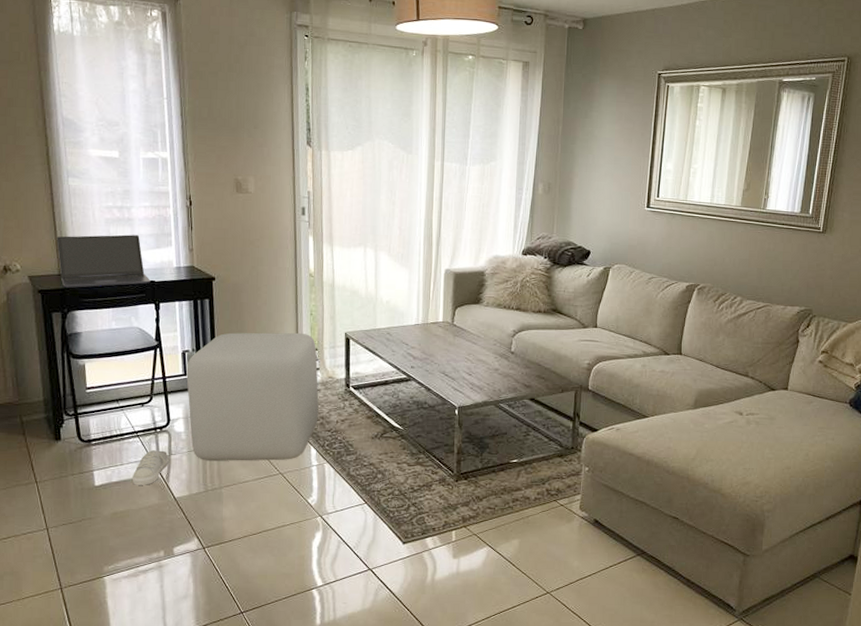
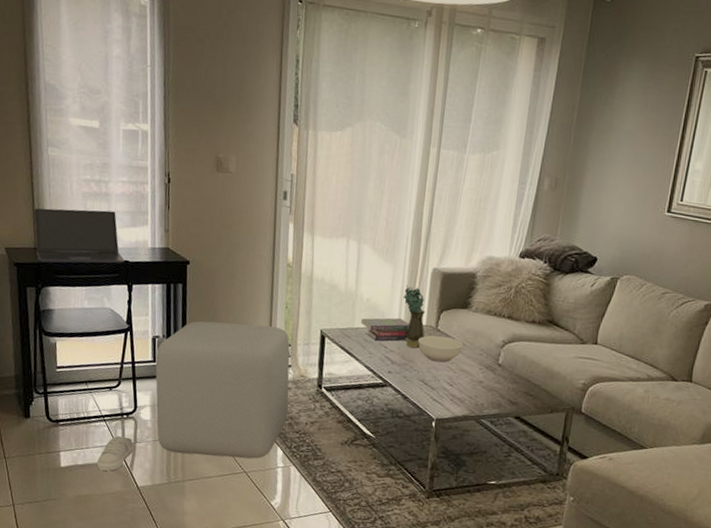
books: none [382,316,427,339] -> present [360,317,409,341]
vase: none [420,286,443,343] -> present [403,285,425,348]
bowl: none [437,331,478,355] -> present [418,335,463,363]

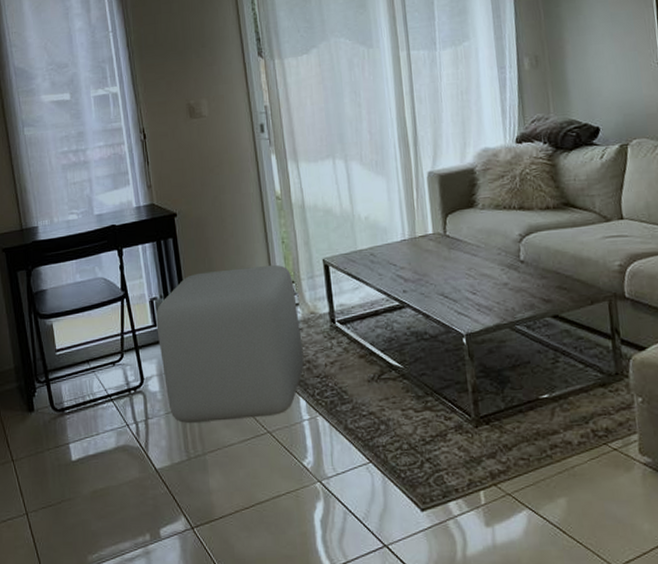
laptop: present [34,208,125,264] -> none [16,178,111,244]
shoe: present [97,436,134,471] -> none [110,414,146,457]
books: present [360,317,409,341] -> none [363,230,415,260]
vase: present [403,285,425,348] -> none [403,194,435,260]
bowl: present [418,335,463,363] -> none [428,241,478,271]

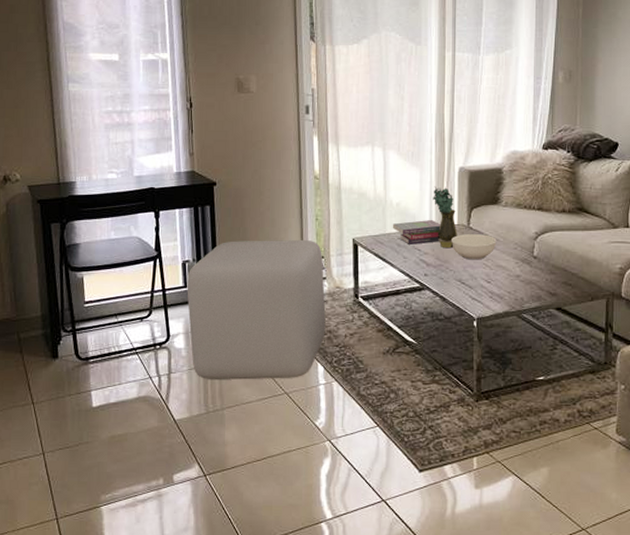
books: none [363,230,415,260] -> present [392,219,441,244]
vase: none [403,194,435,260] -> present [433,186,458,247]
bowl: none [428,241,478,271] -> present [451,234,497,260]

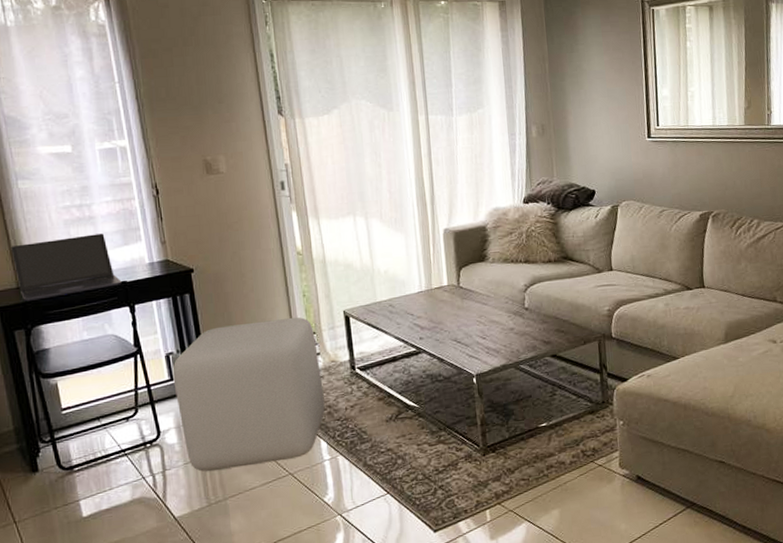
laptop: none [56,140,150,198] -> present [11,233,122,303]
books: present [392,219,441,244] -> none [382,283,431,310]
vase: present [433,186,458,247] -> none [420,249,449,310]
bowl: present [451,234,497,260] -> none [443,292,488,319]

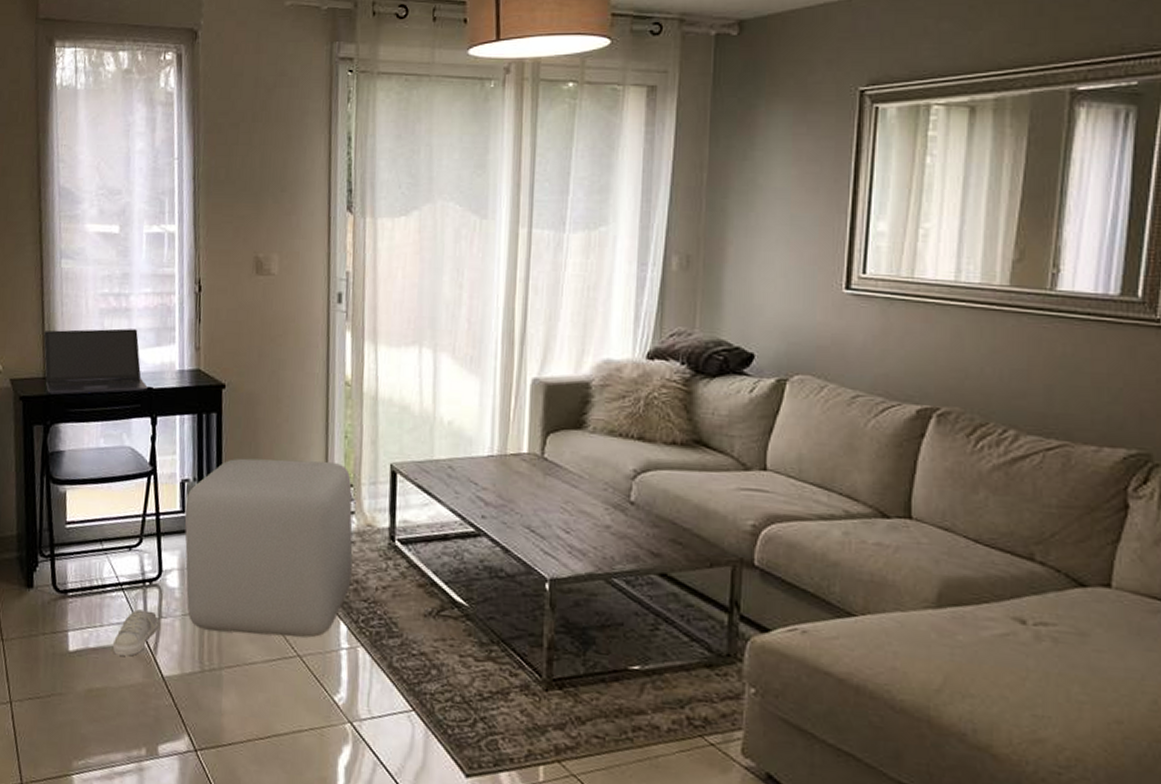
shoe: none [125,467,164,510] -> present [113,609,158,656]

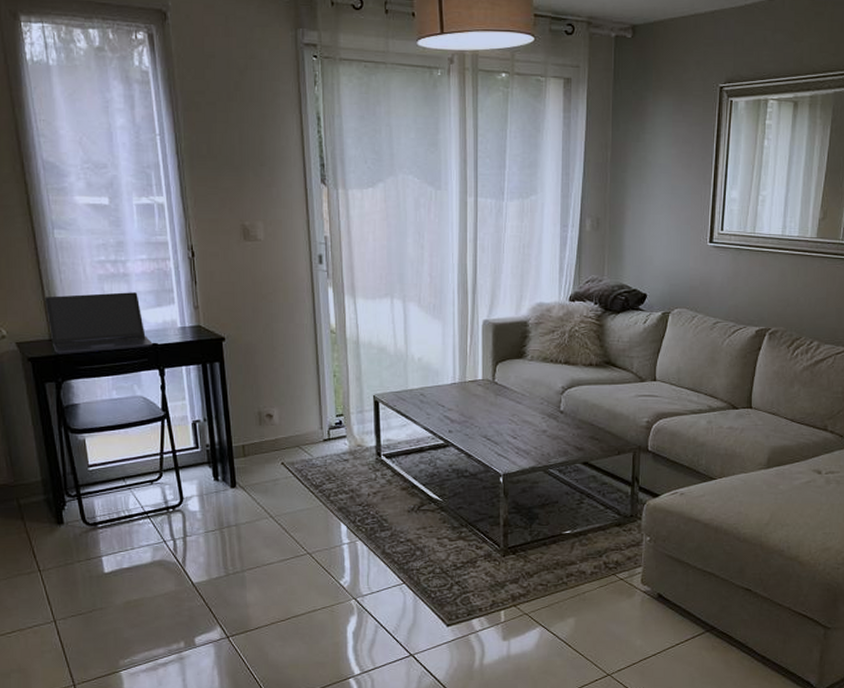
shoe: present [113,609,158,656] -> none [145,532,184,571]
pouf: present [184,458,353,638] -> none [198,396,348,542]

